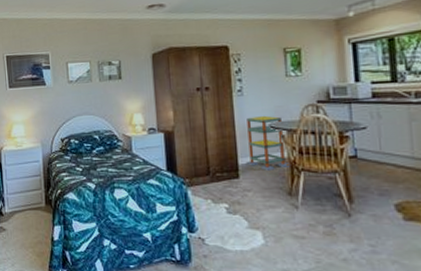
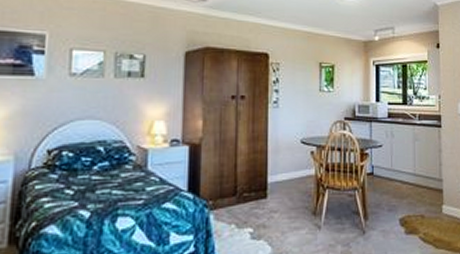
shelving unit: present [245,115,290,171] -> none [275,130,316,189]

